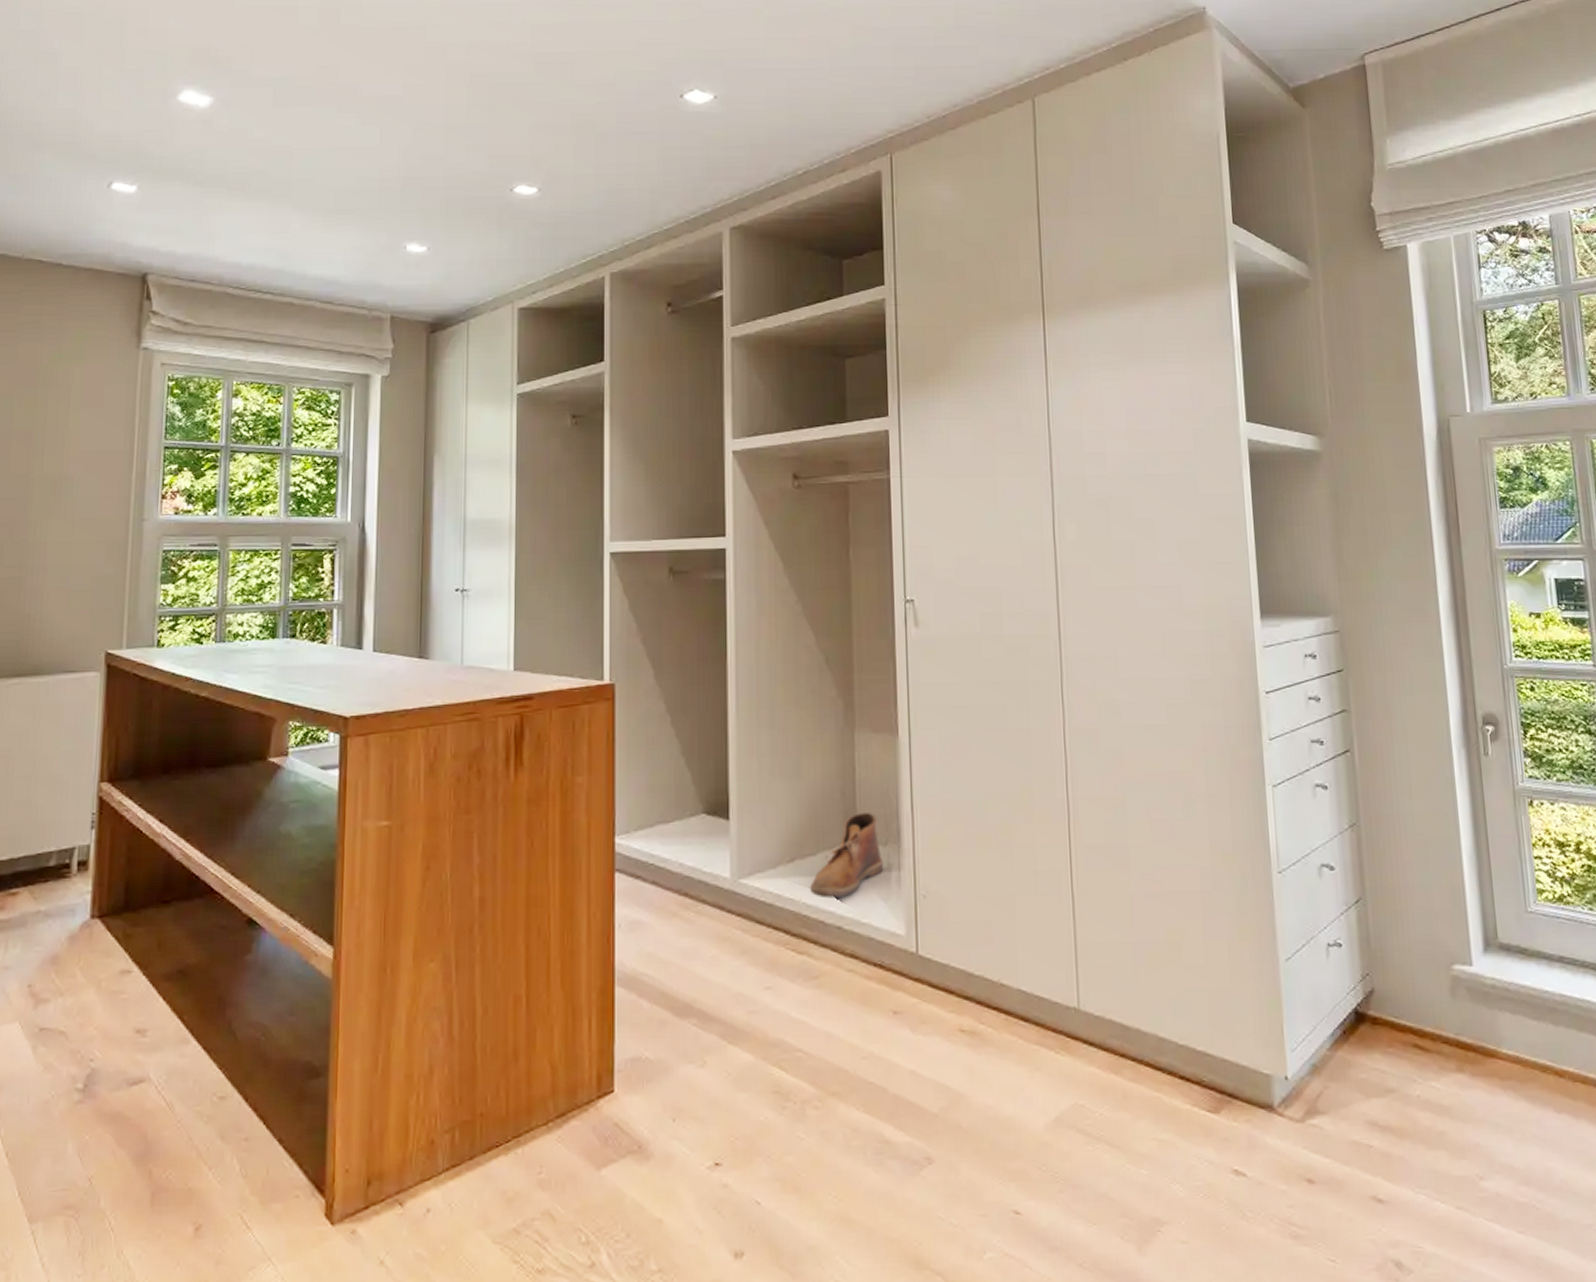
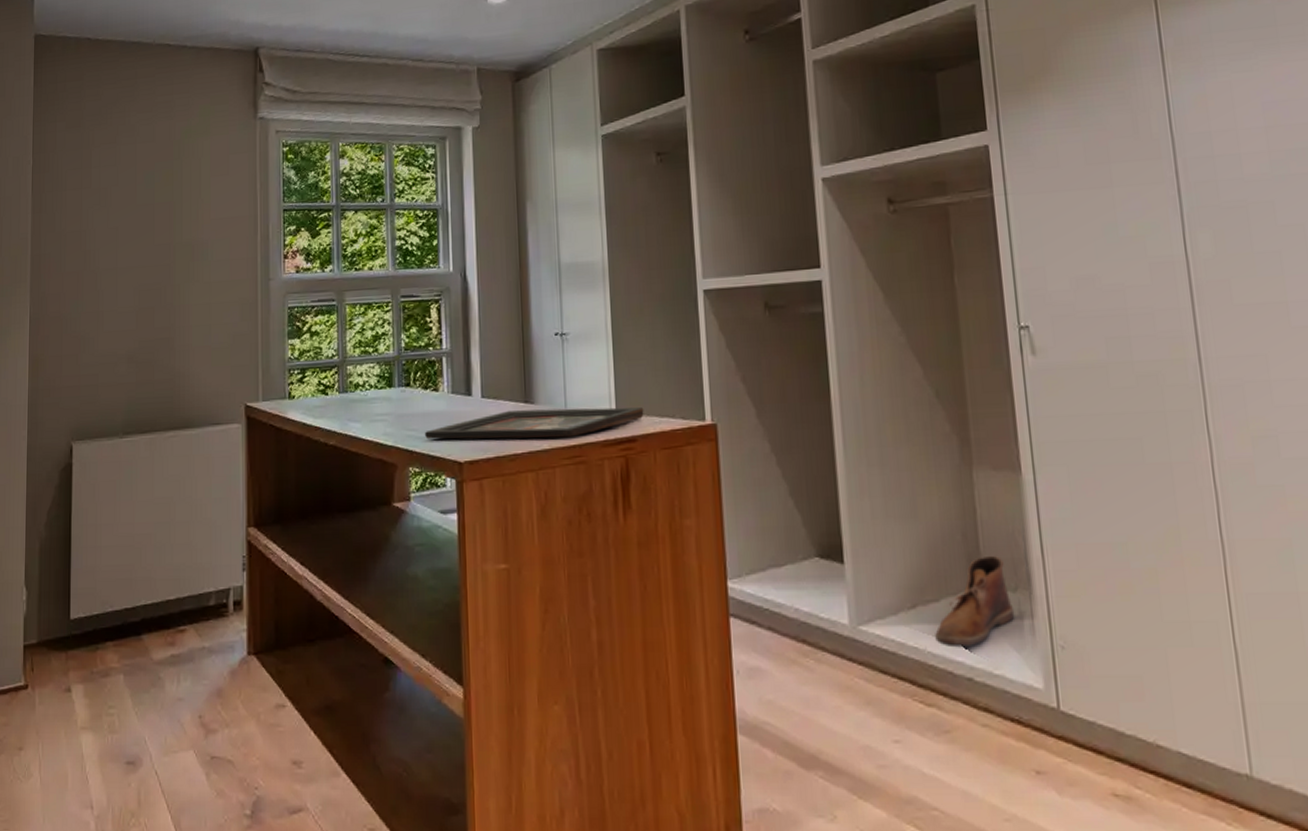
decorative tray: none [308,664,542,695] -> present [424,407,644,440]

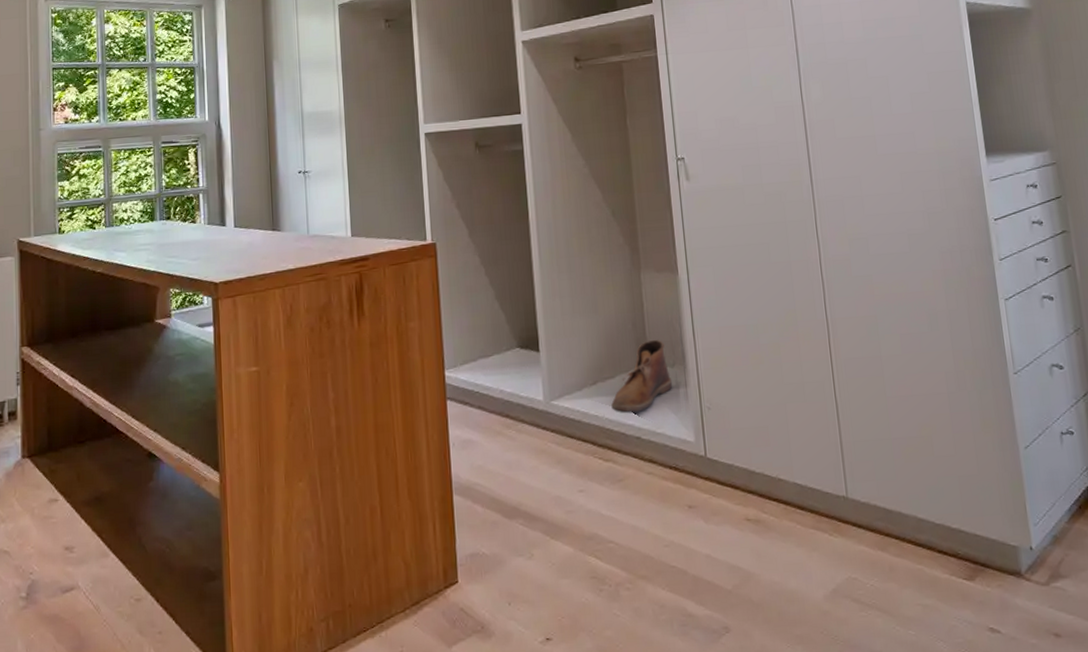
decorative tray: present [424,407,644,440] -> none [183,231,375,265]

